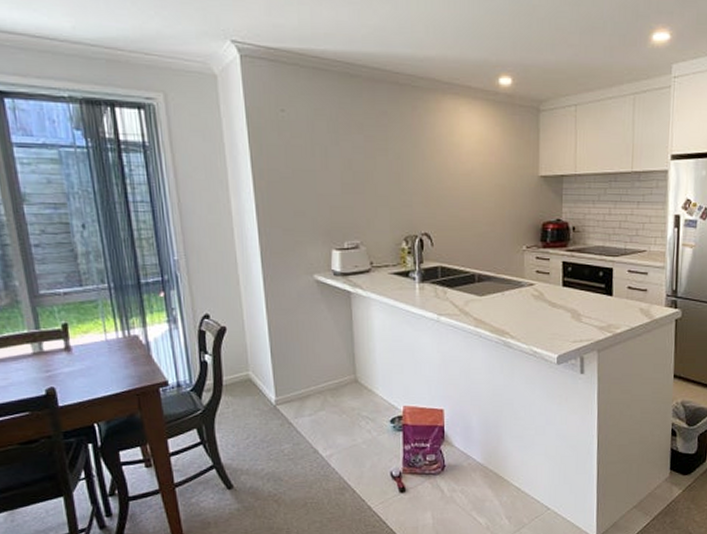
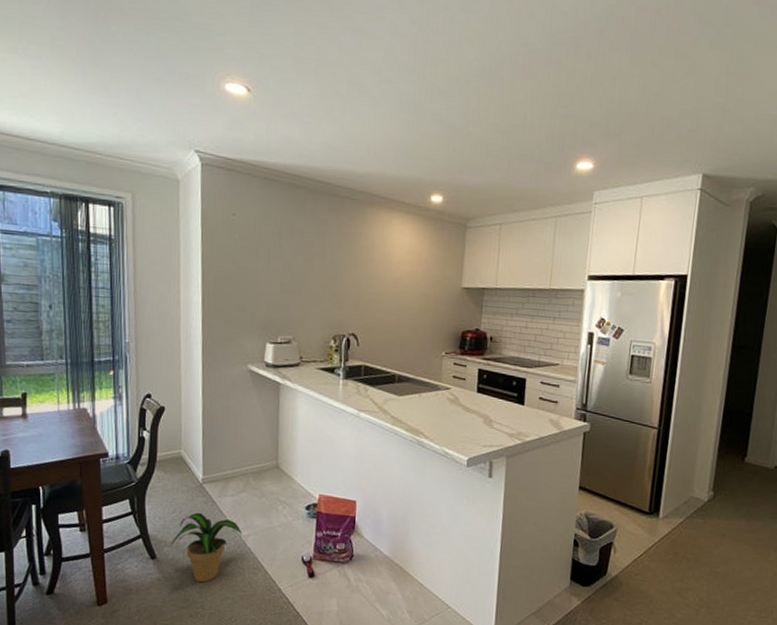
potted plant: none [248,436,324,509] -> present [171,512,242,583]

